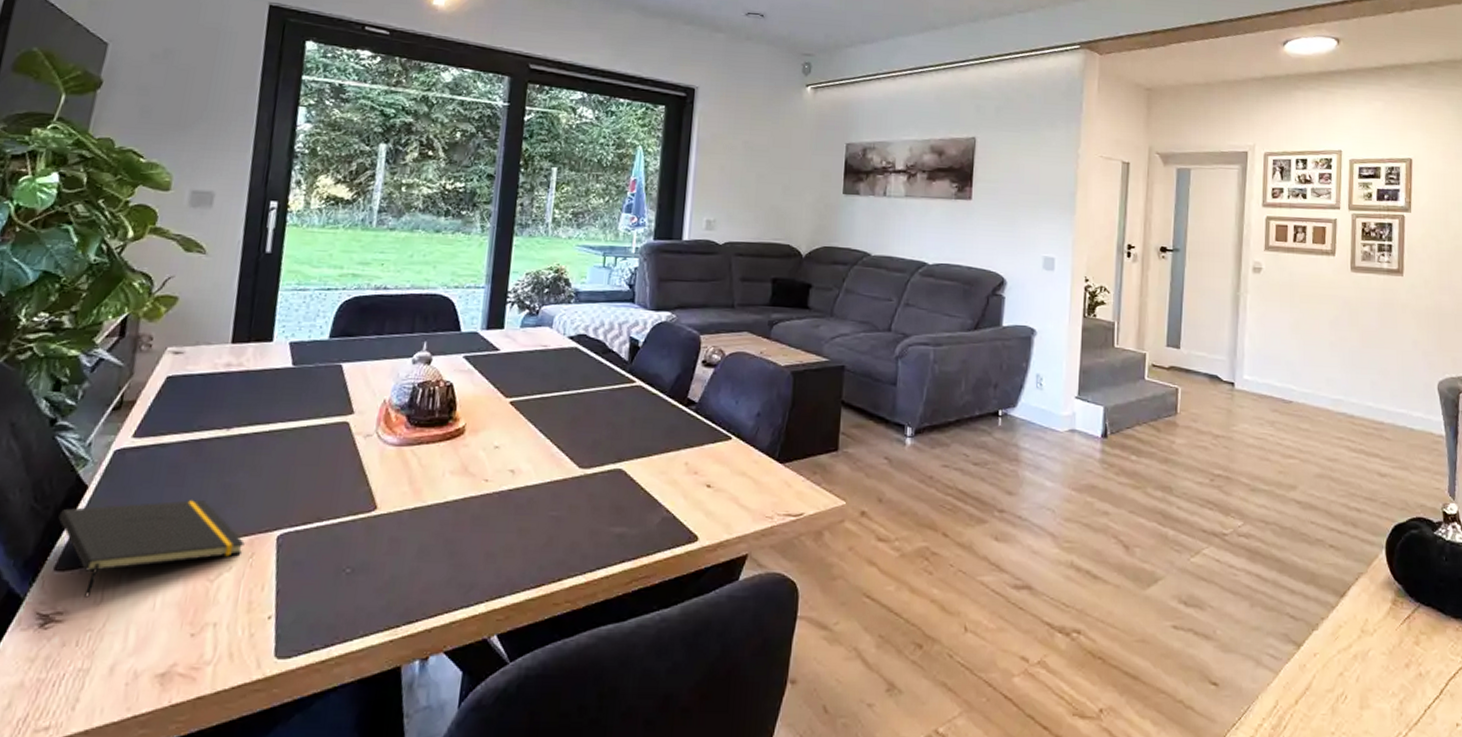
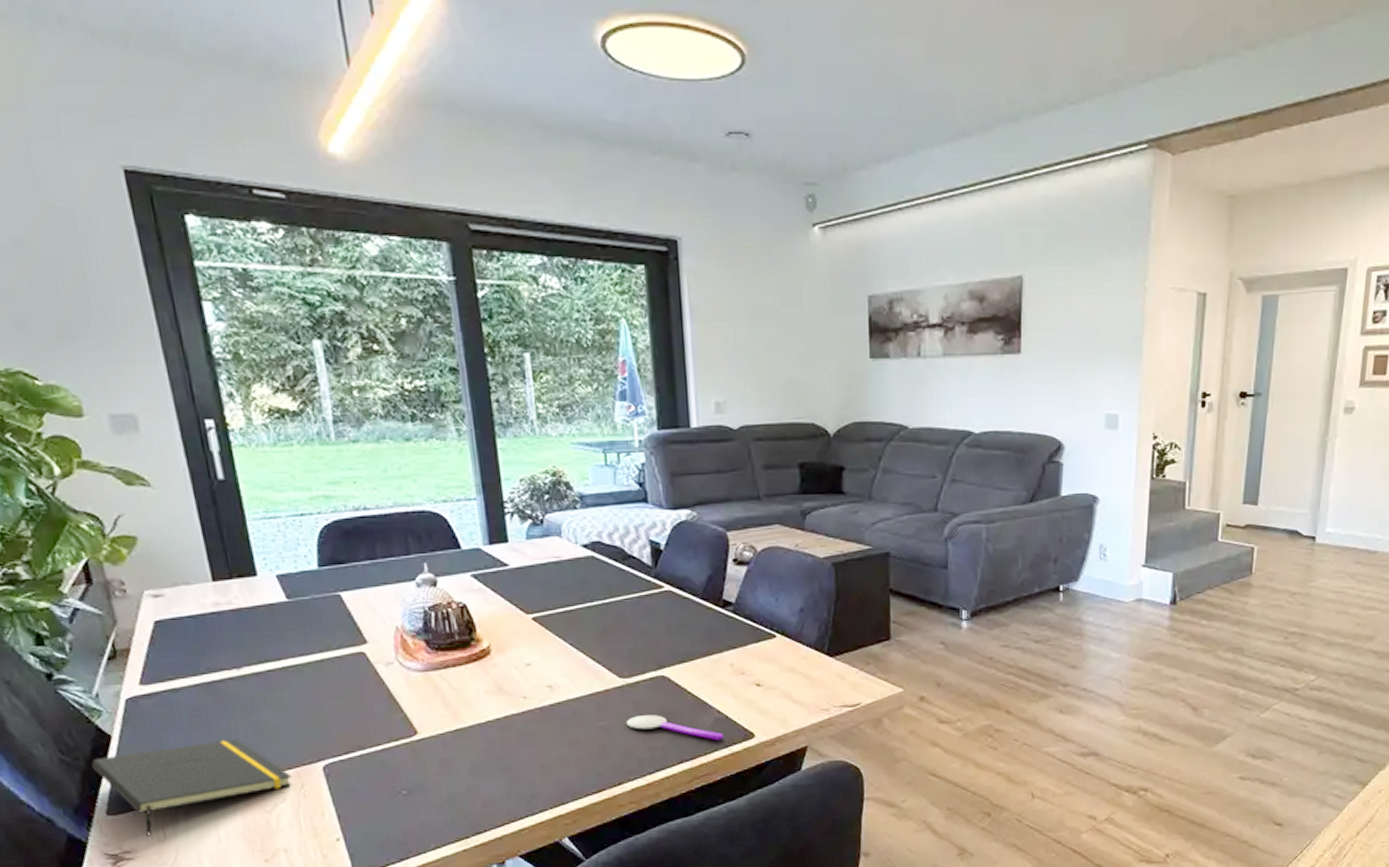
spoon: none [576,508,669,541] -> present [626,715,724,740]

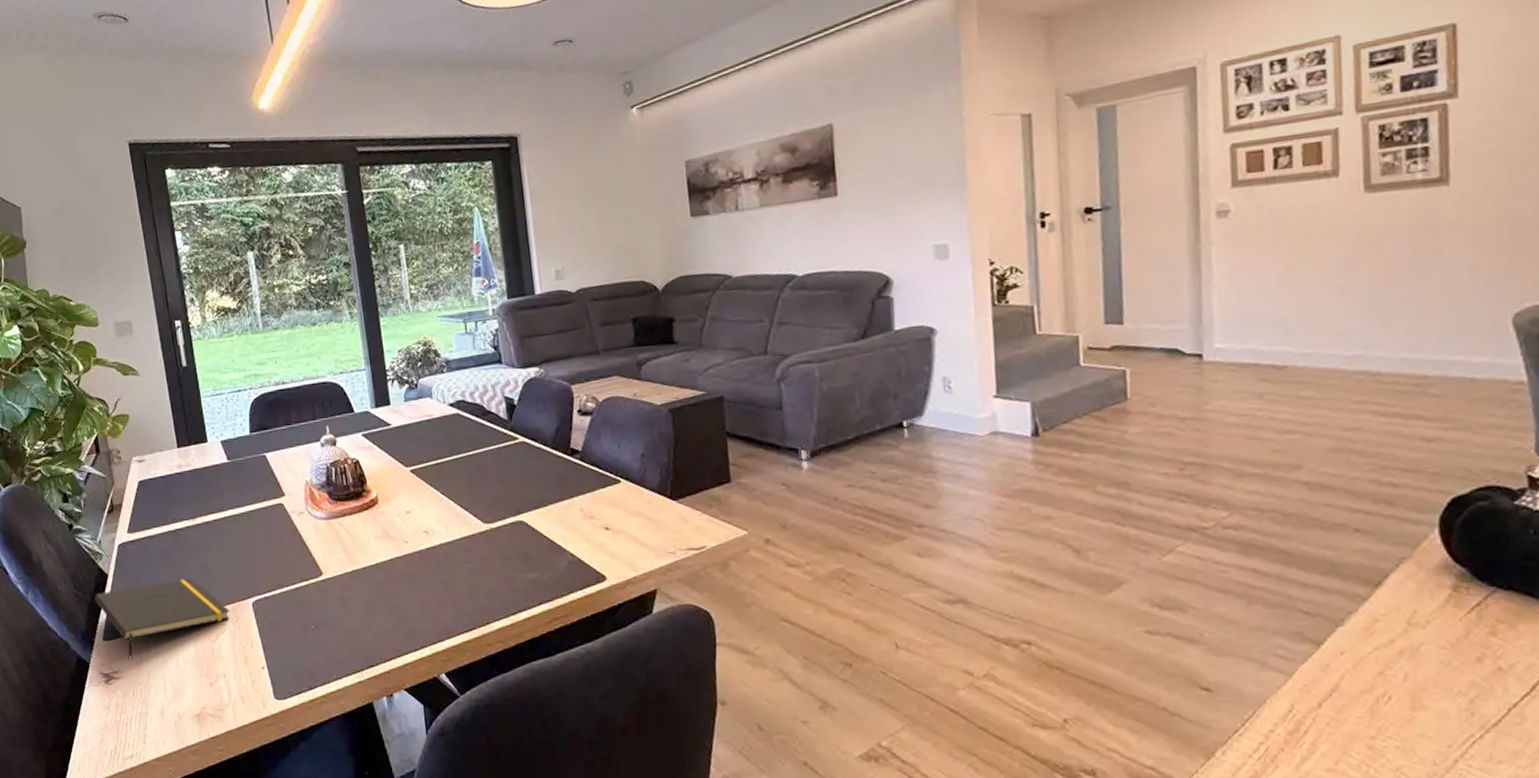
spoon: present [626,715,724,740] -> none [490,558,578,583]

